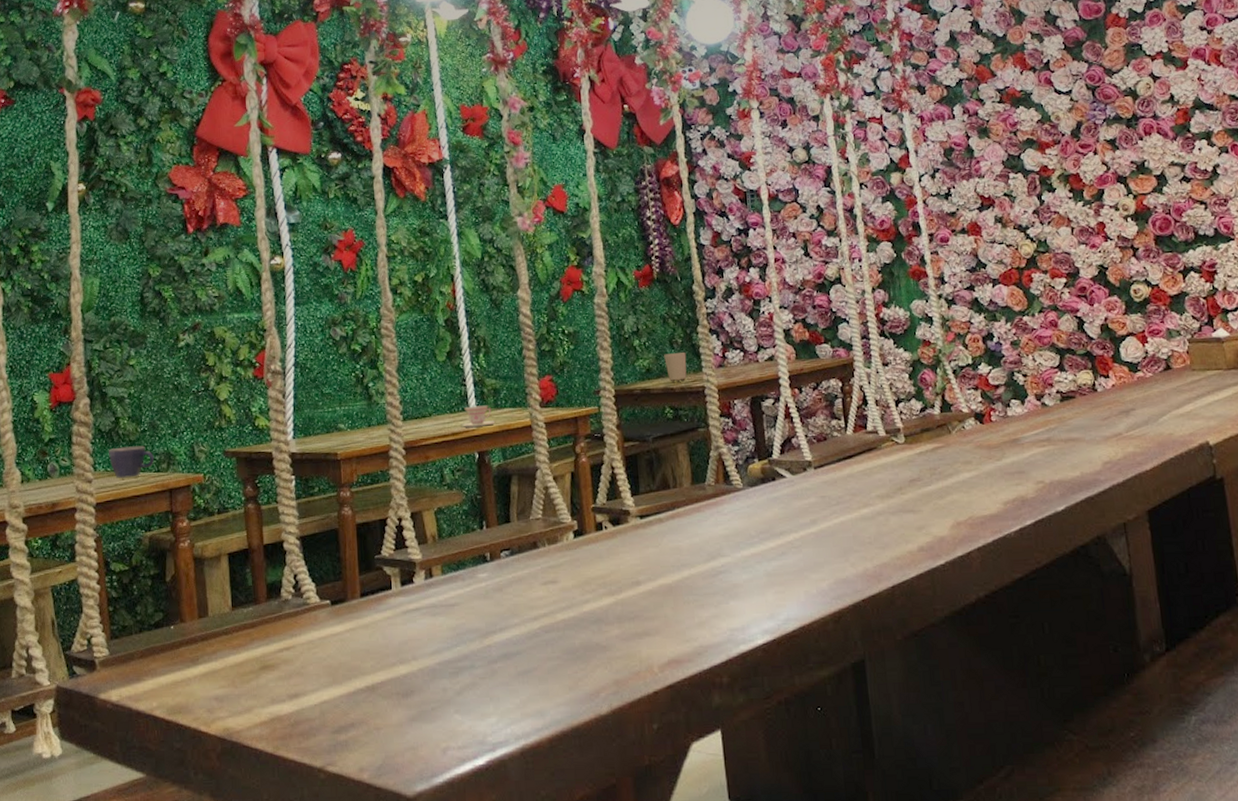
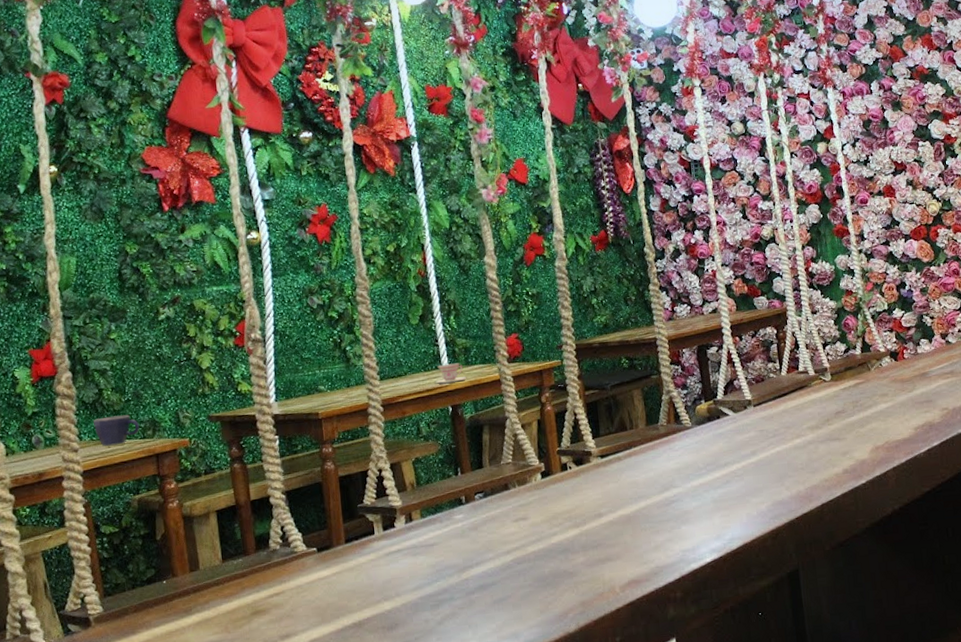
cup: present [664,353,687,382] -> none [619,308,640,335]

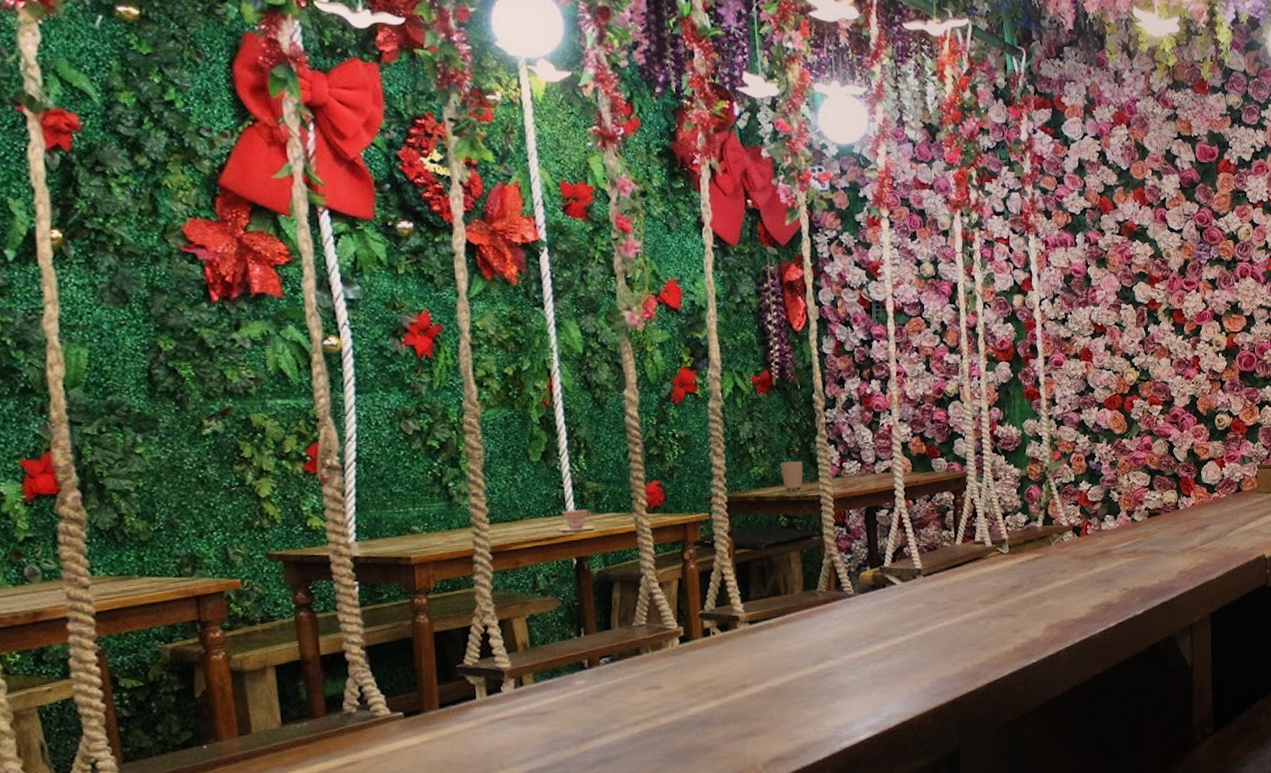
cup: present [93,414,140,447] -> none [111,547,175,584]
cup: none [619,308,640,335] -> present [780,461,803,491]

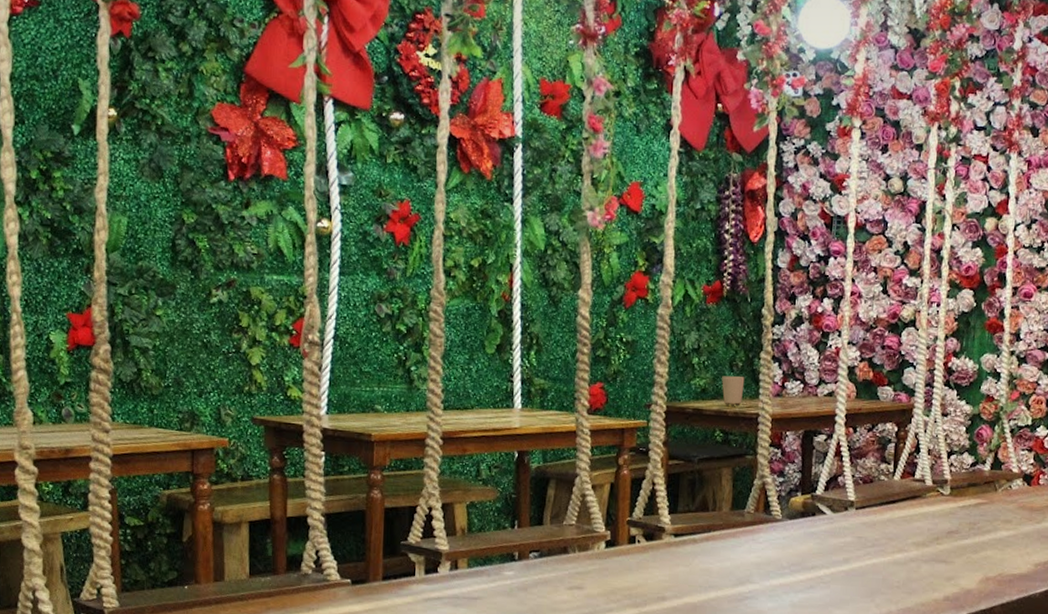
teacup: present [557,509,597,532] -> none [503,403,540,426]

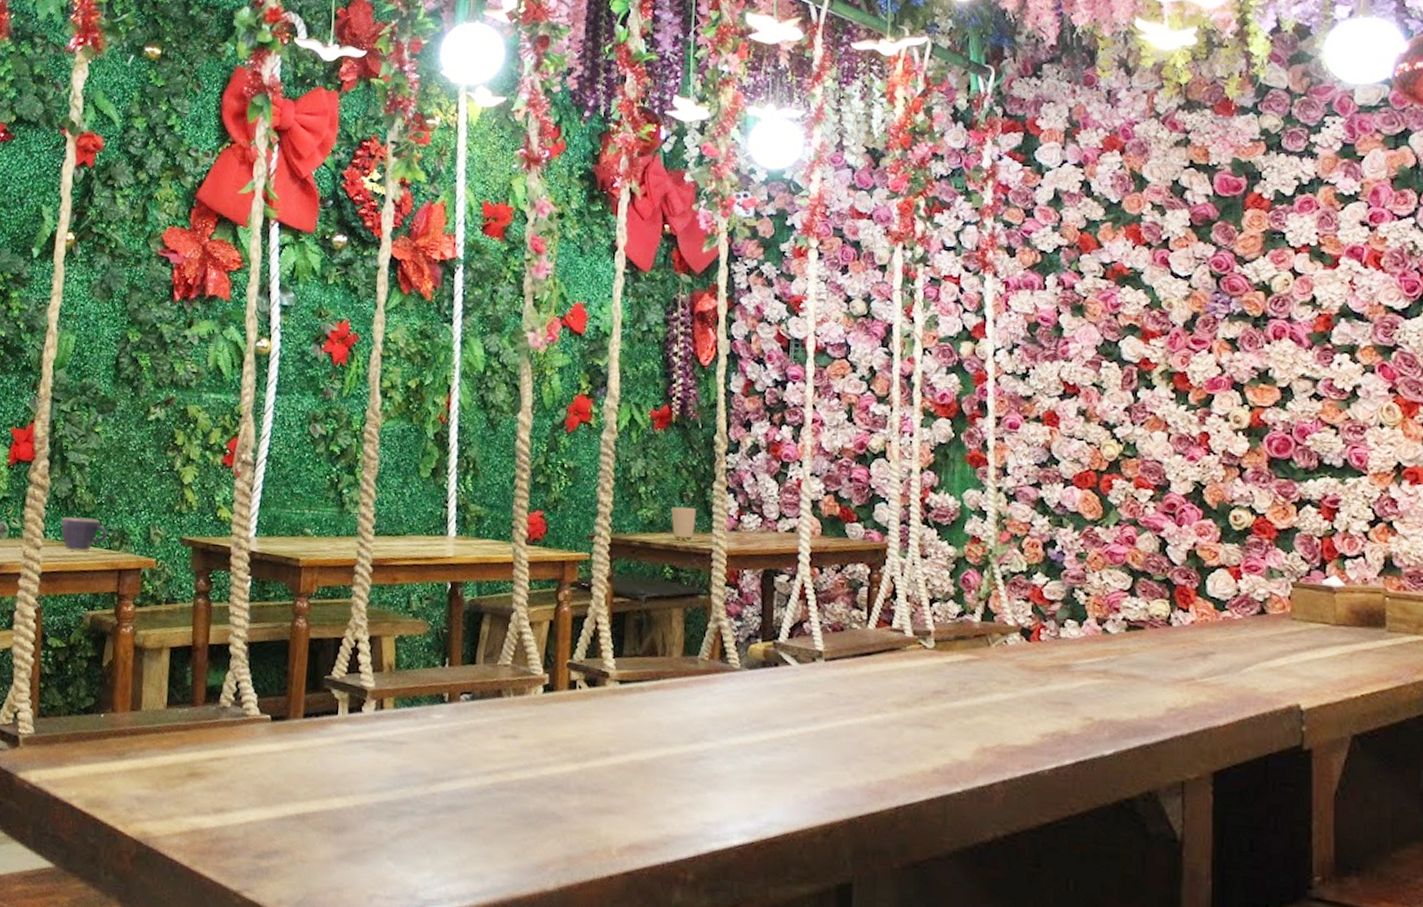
cup: none [129,400,178,433] -> present [61,517,108,551]

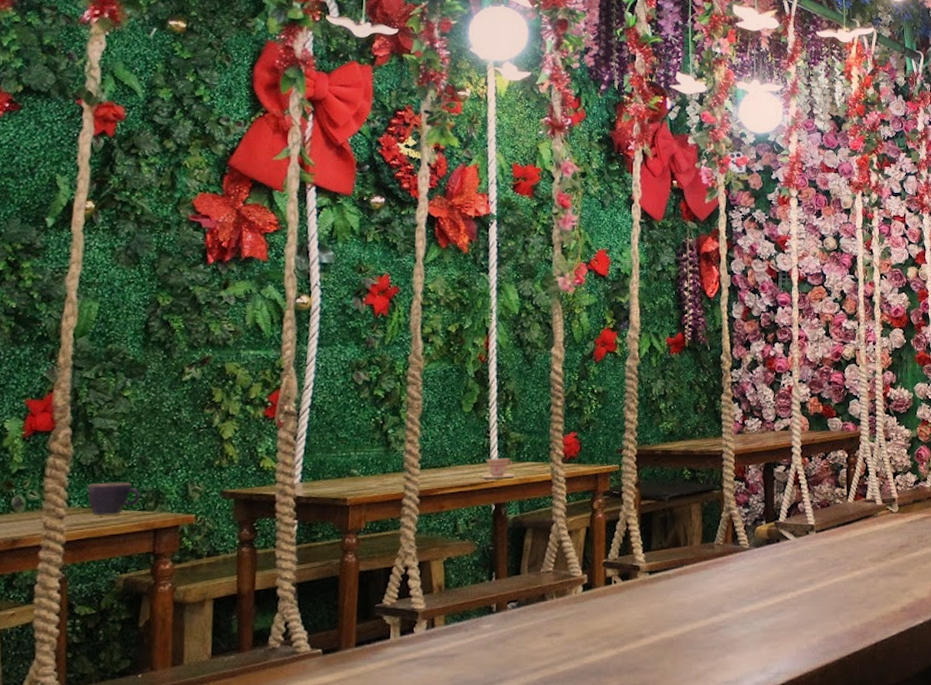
teacup: none [436,531,475,556] -> present [480,458,516,479]
cup: present [671,507,697,540] -> none [687,418,709,445]

